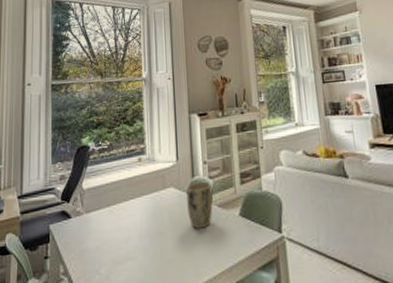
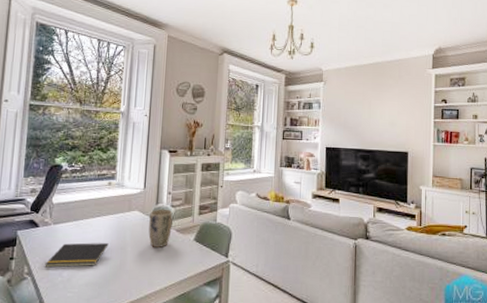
notepad: none [80,229,146,265] -> present [44,243,109,268]

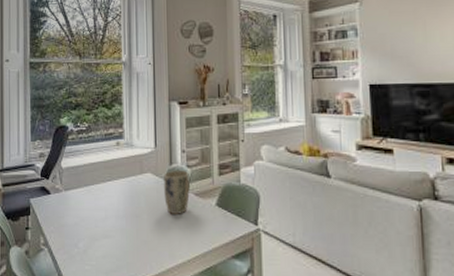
notepad: present [44,243,109,268] -> none [60,210,123,238]

